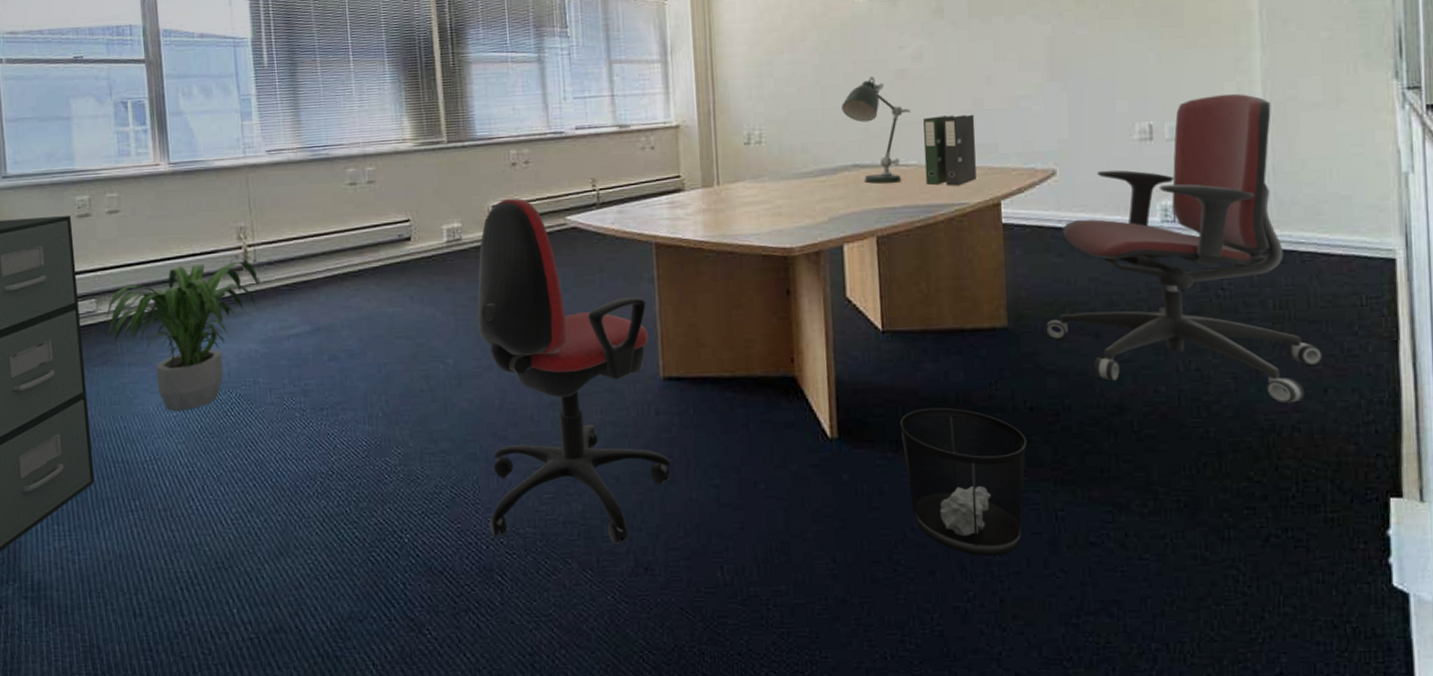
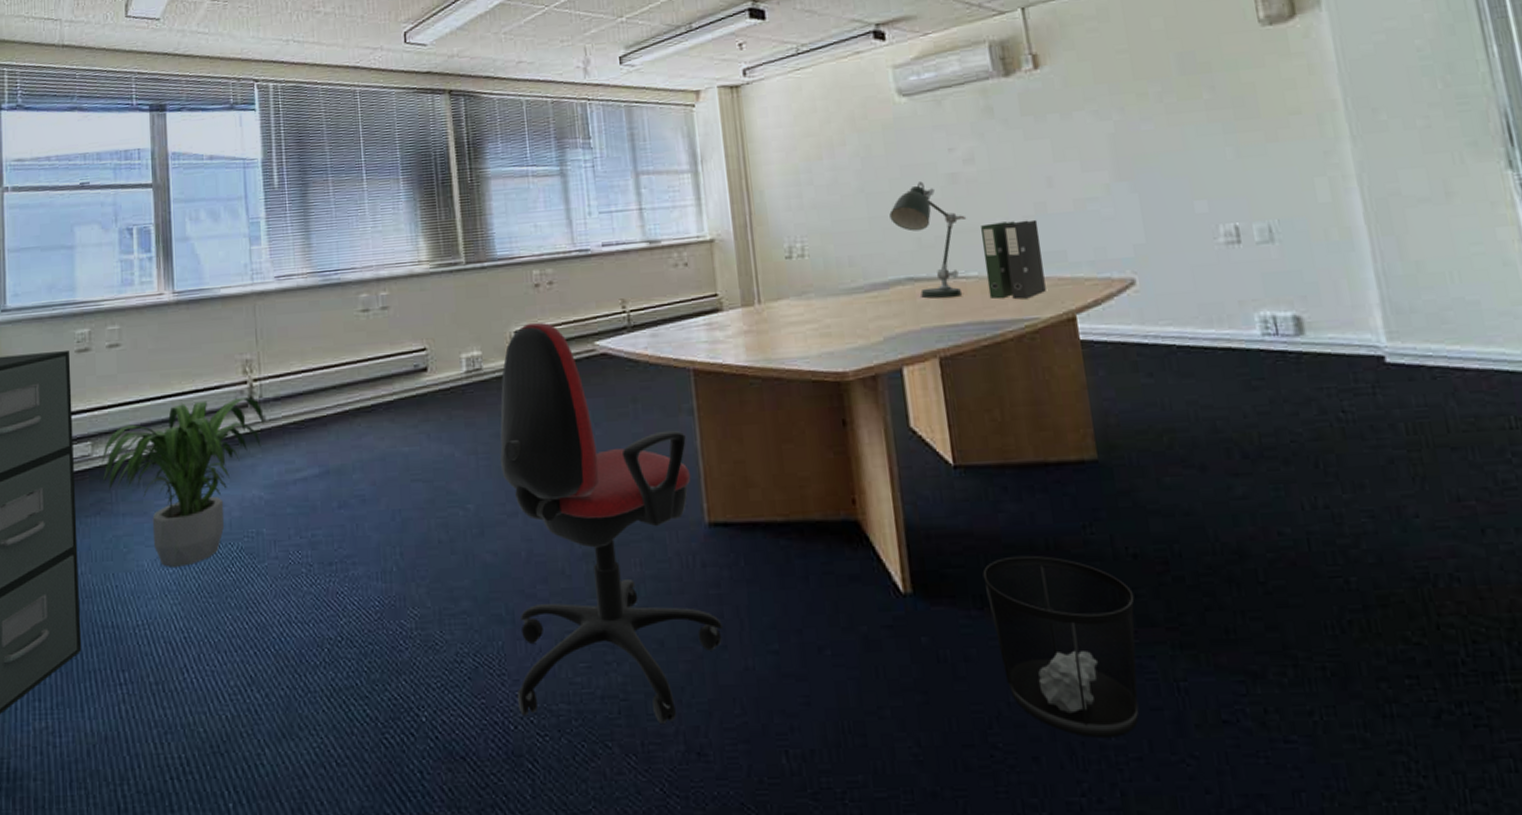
office chair: present [1045,93,1324,404] -> none [1141,190,1475,547]

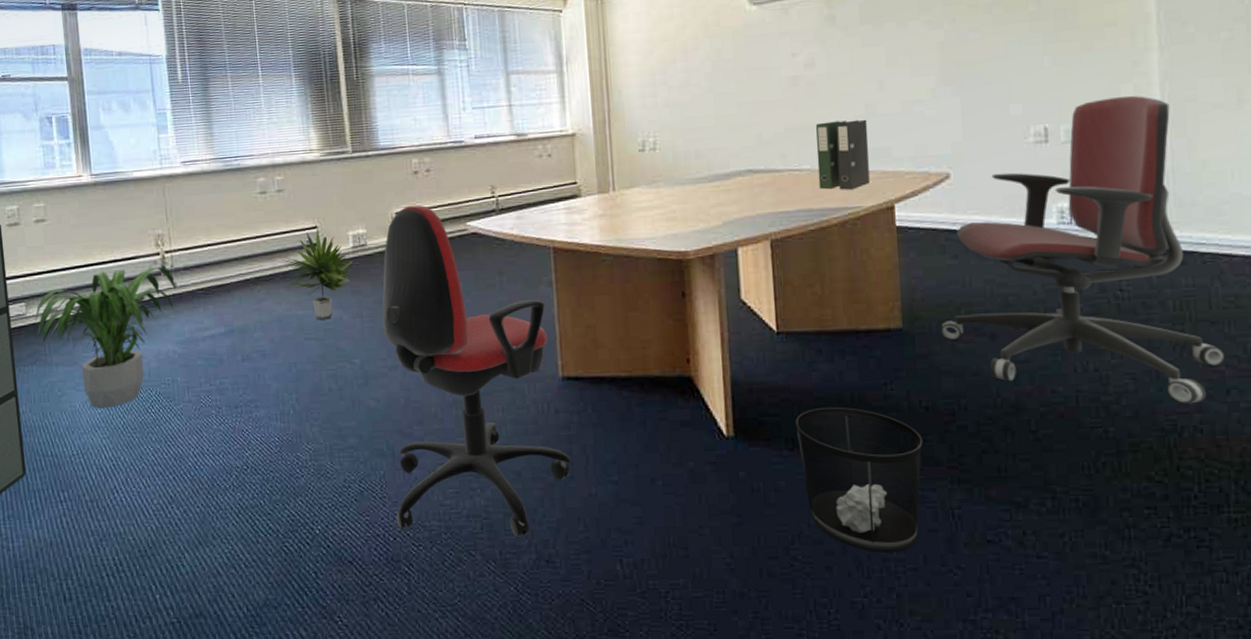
plant: none [385,350,467,458] -> present [282,228,353,320]
desk lamp: present [889,181,967,299] -> none [734,83,804,189]
office chair: none [1141,190,1475,547] -> present [940,95,1226,404]

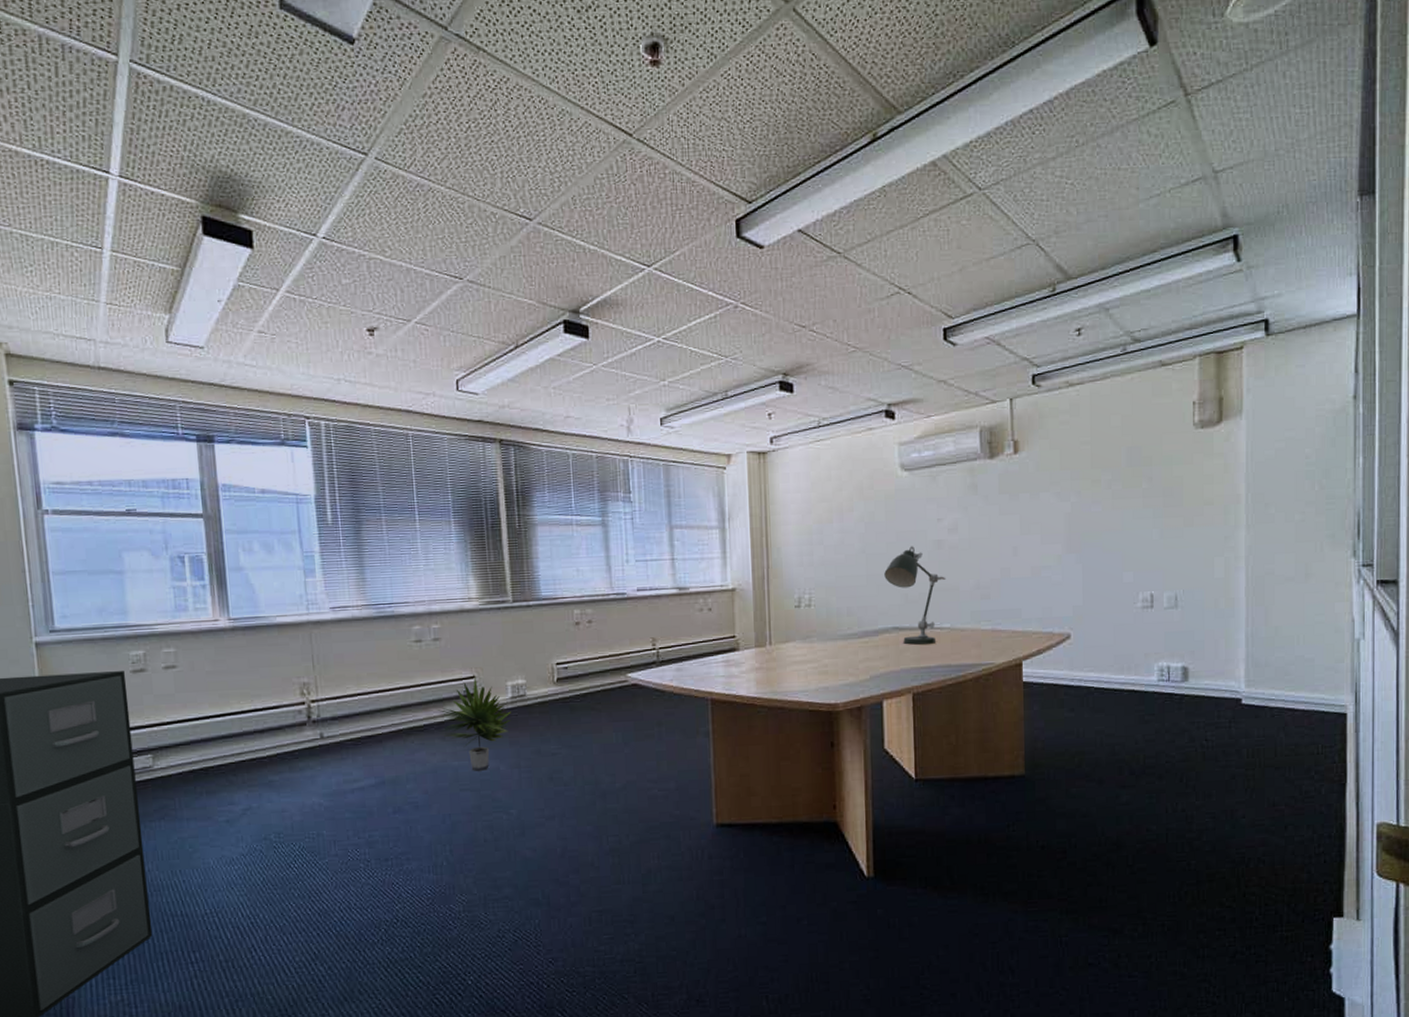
potted plant: present [35,267,176,408] -> none [163,717,322,864]
office chair: present [382,205,572,537] -> none [540,656,724,979]
desk lamp: none [734,83,804,189] -> present [884,546,946,646]
waste bin: present [795,406,923,552] -> none [929,847,1038,978]
binder: present [815,119,870,190] -> none [956,582,1002,648]
office chair: present [940,95,1226,404] -> none [1056,567,1286,839]

